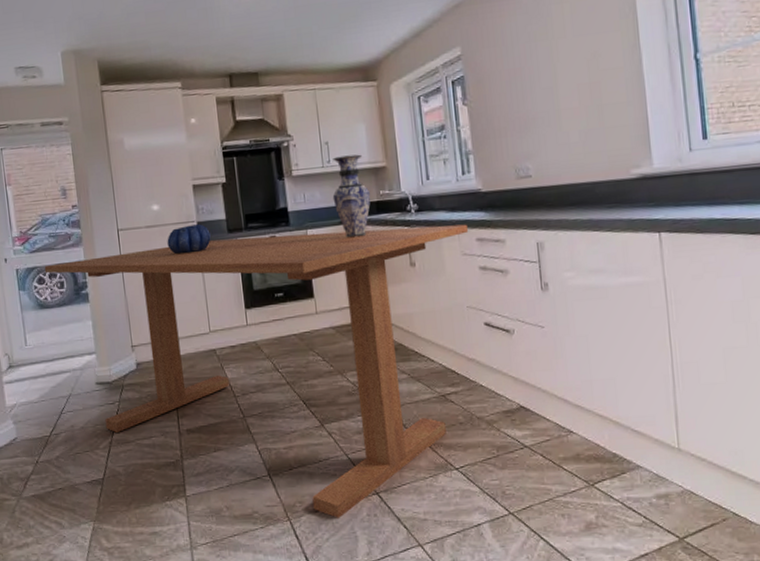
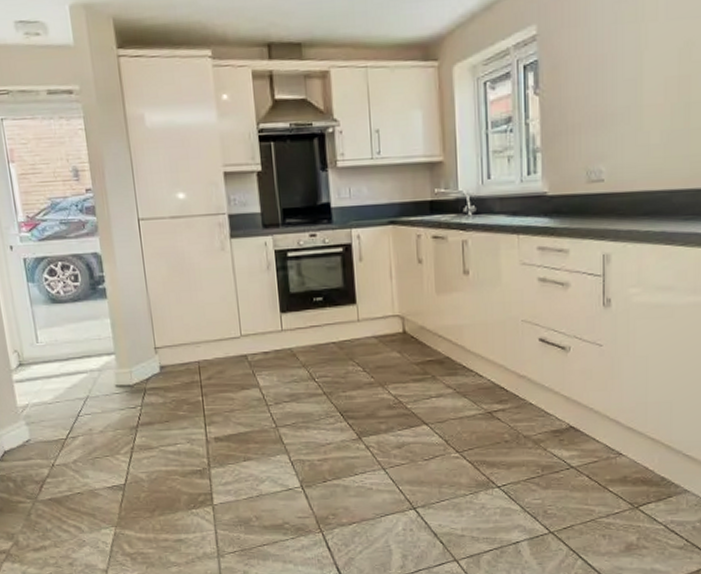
dining table: present [44,224,468,518] -> none [55,230,529,532]
decorative bowl: present [167,224,211,255] -> none [194,217,244,250]
vase: present [332,154,371,238] -> none [381,146,424,240]

